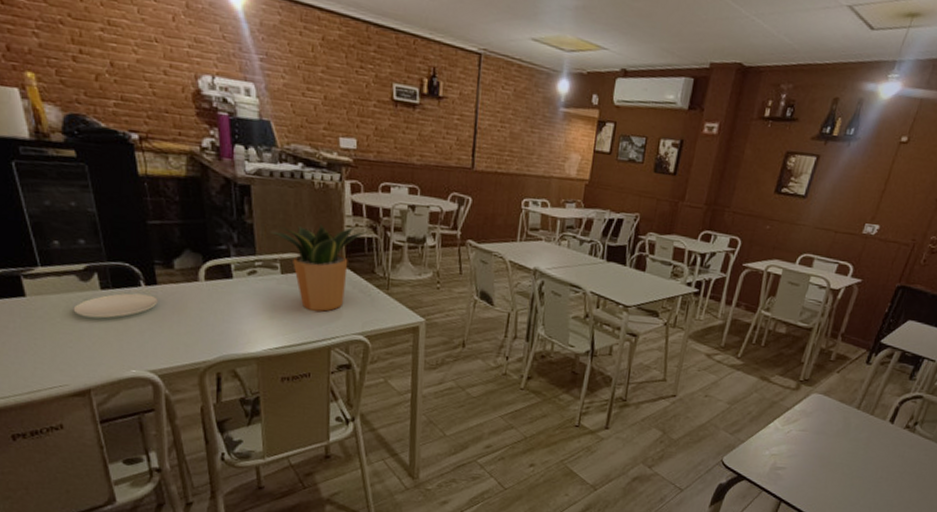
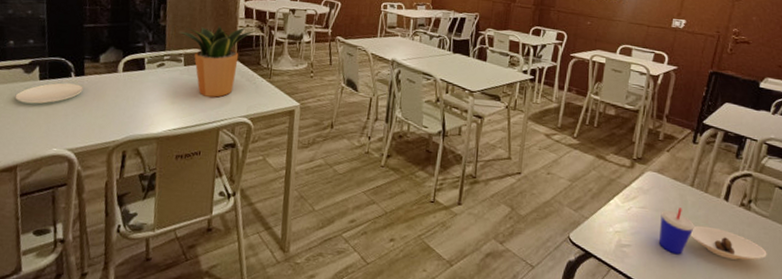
beverage cup: none [815,430,855,477] -> present [658,207,694,255]
saucer: none [849,447,924,481] -> present [690,225,767,261]

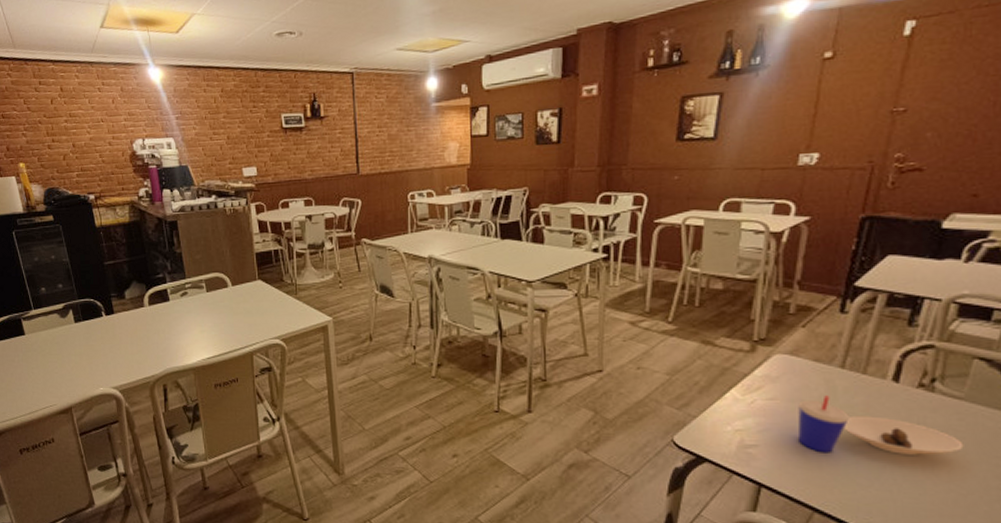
plate: present [15,82,83,104] -> none [57,323,115,347]
potted plant: present [178,24,256,98] -> none [195,242,273,321]

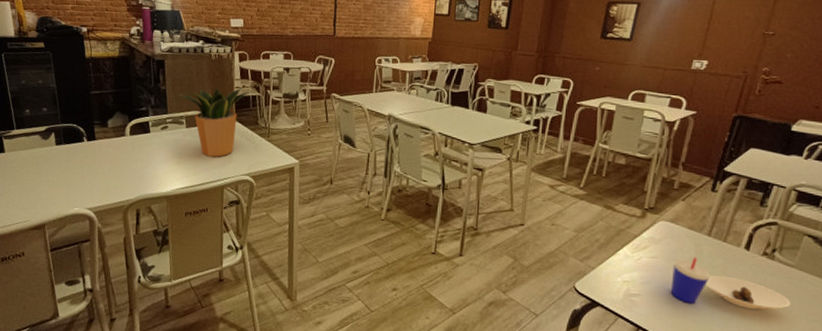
potted plant: none [195,242,273,321] -> present [178,86,252,157]

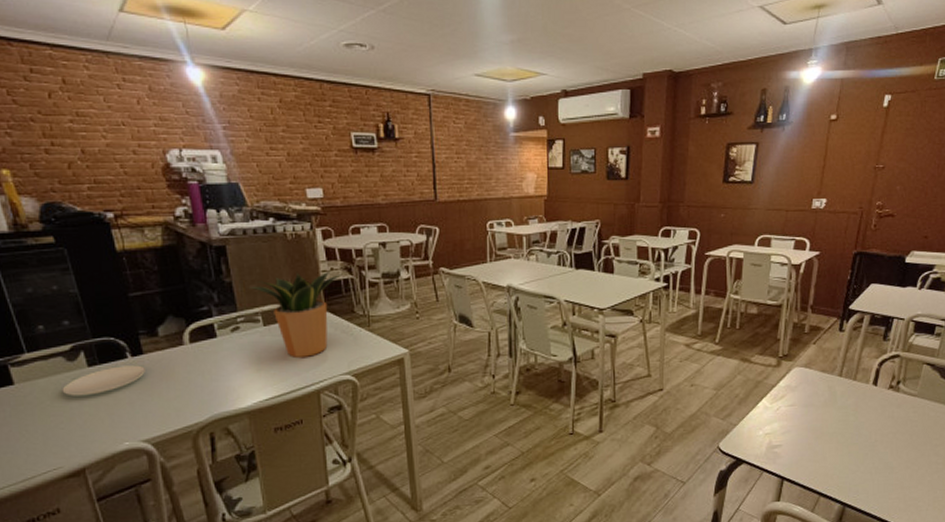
plate: none [36,147,96,168] -> present [62,365,145,396]
beverage cup: present [670,257,710,304] -> none [809,399,844,447]
saucer: present [705,274,791,310] -> none [841,414,916,443]

